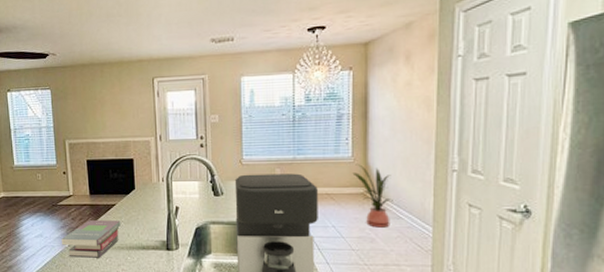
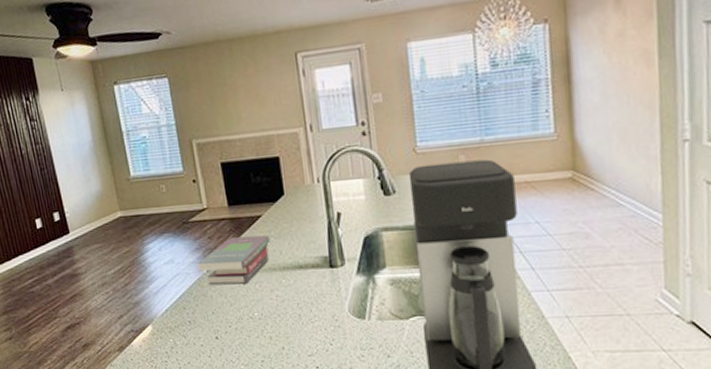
house plant: present [352,164,393,228] -> none [556,141,610,220]

